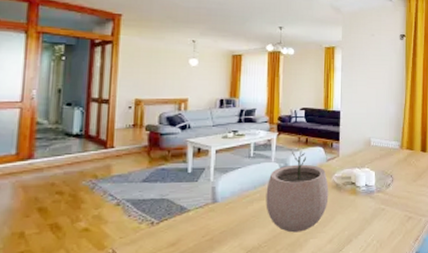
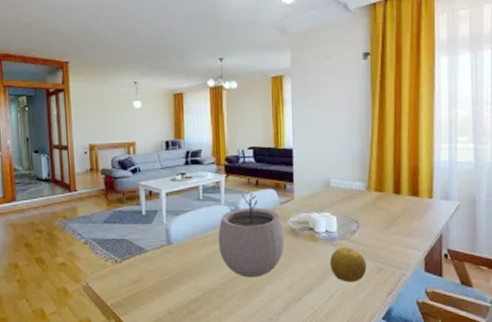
fruit: none [368,199,399,232] -> present [330,248,367,282]

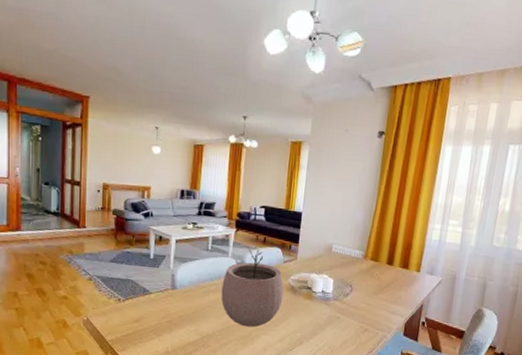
fruit: present [330,248,367,282] -> none [322,307,354,340]

